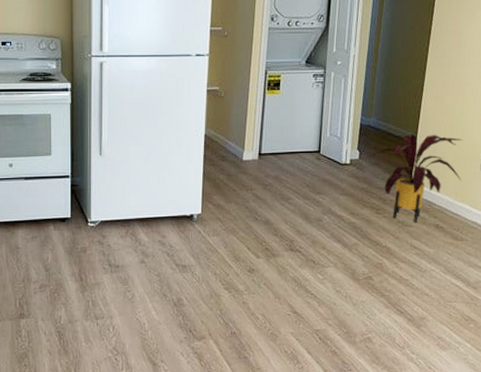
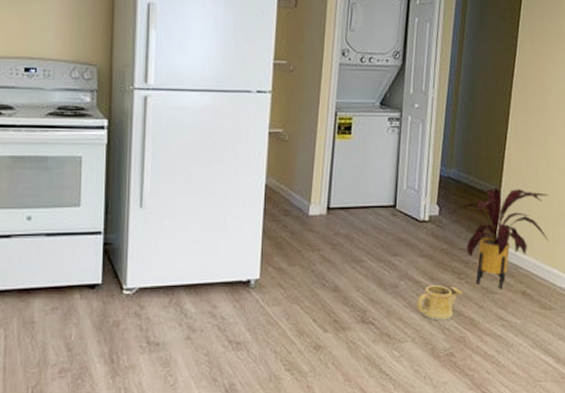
watering can: none [339,219,380,249] -> present [417,285,463,321]

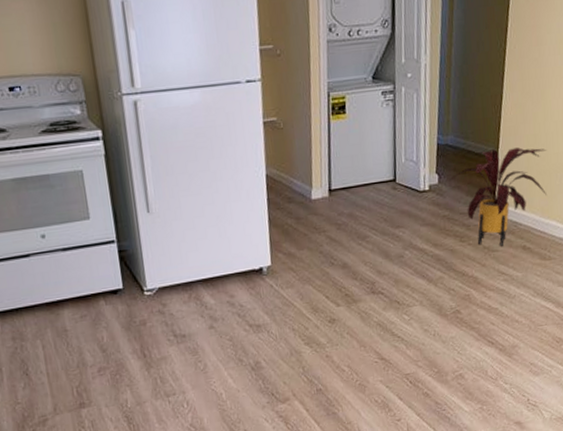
watering can: present [417,285,463,321] -> none [422,249,466,283]

